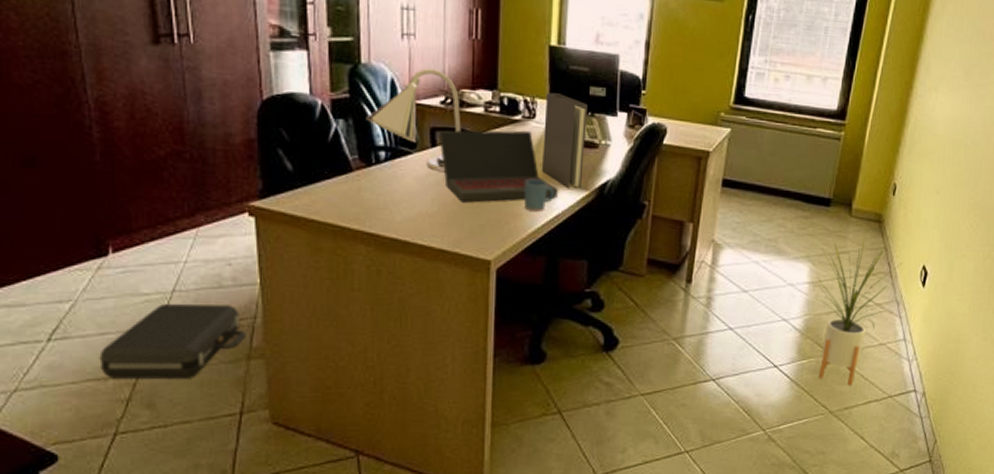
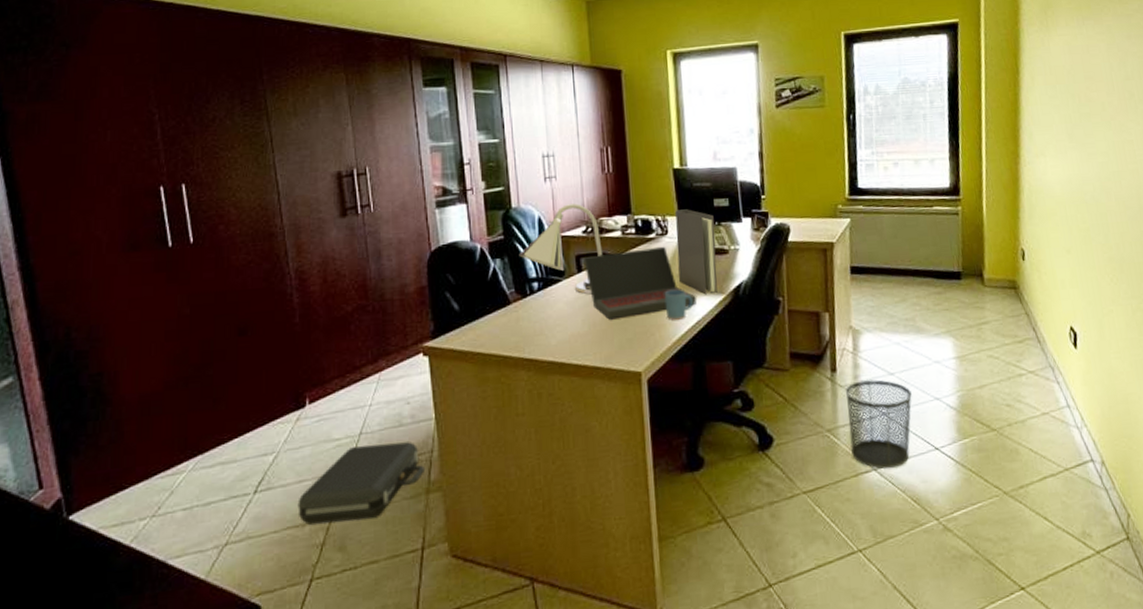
waste bin: none [694,293,761,379] -> present [845,379,912,469]
house plant: present [813,237,903,386] -> none [961,306,1048,463]

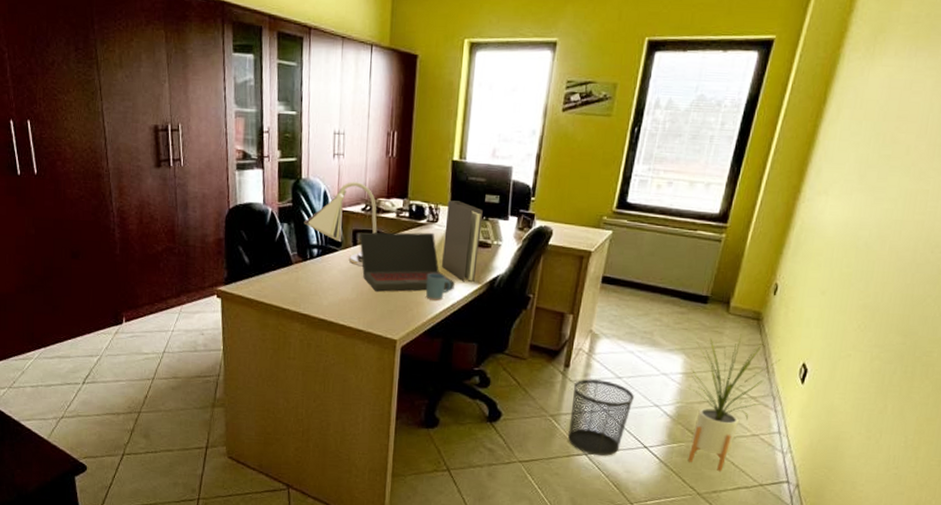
briefcase: present [298,442,426,525] -> none [114,362,213,418]
house plant: none [961,306,1048,463] -> present [686,334,781,472]

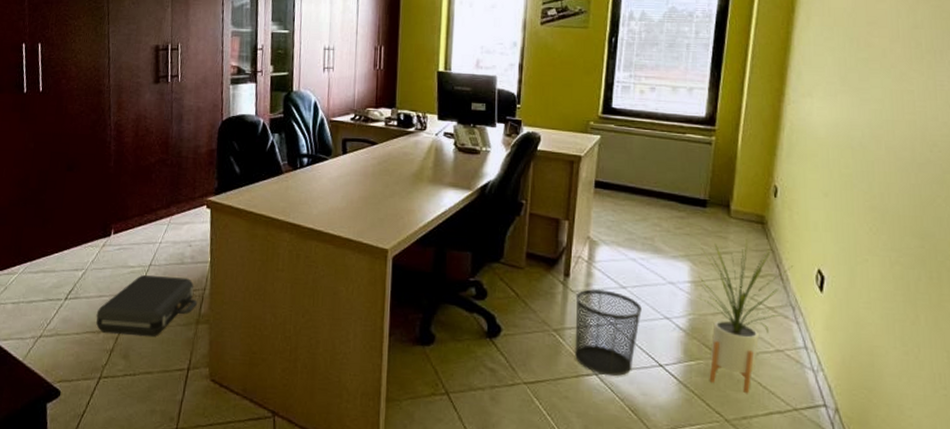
briefcase: none [114,362,213,418] -> present [96,275,198,336]
table lamp: present [304,182,377,266] -> none [294,93,367,174]
laptop: present [359,232,455,292] -> none [349,140,445,200]
mug: present [425,273,452,301] -> none [416,180,442,208]
binder: present [442,200,483,282] -> none [432,109,470,189]

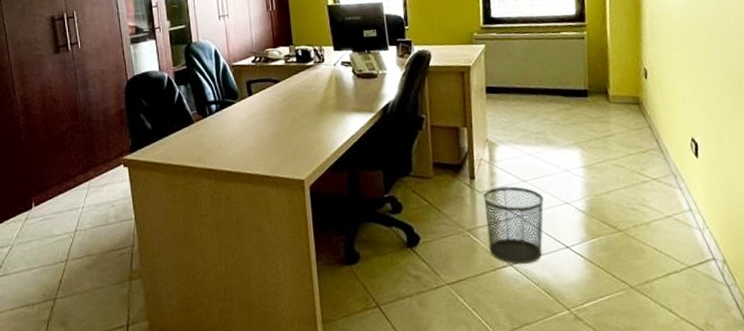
briefcase: present [96,275,198,336] -> none [28,238,128,304]
house plant: present [696,238,794,394] -> none [588,120,671,260]

